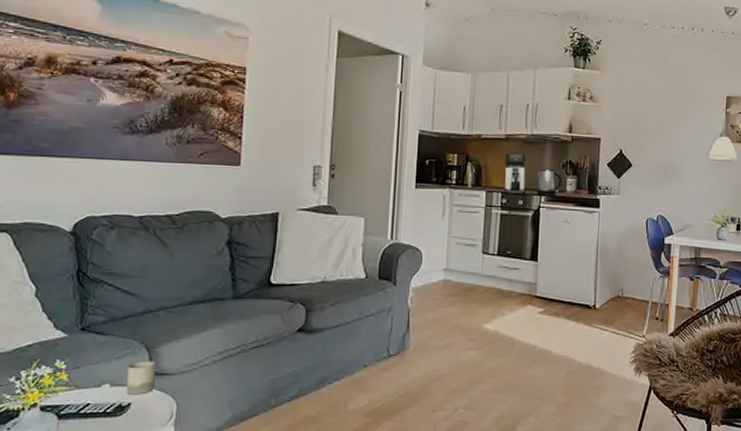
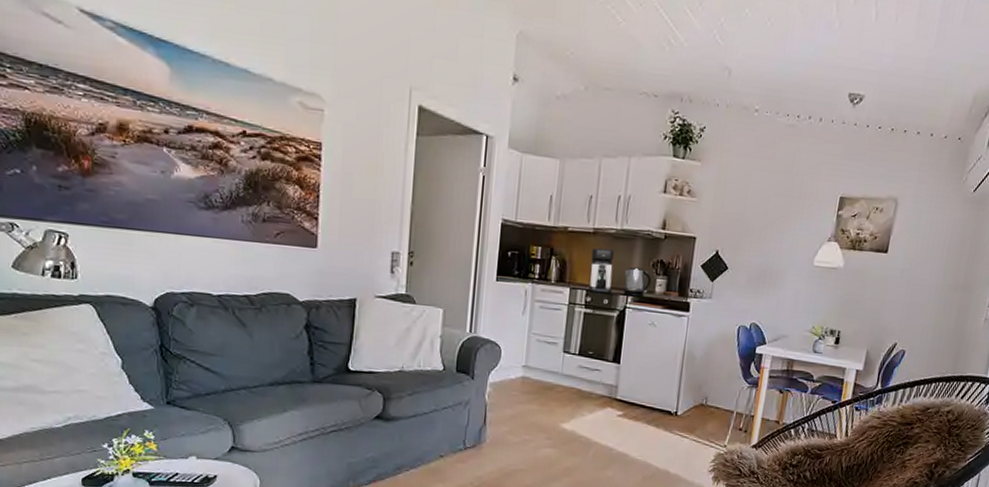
cup: present [125,361,156,395] -> none [211,436,239,469]

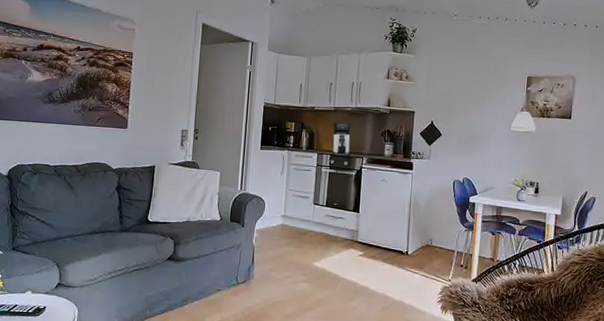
kettle: present [624,267,651,297] -> none [359,136,381,159]

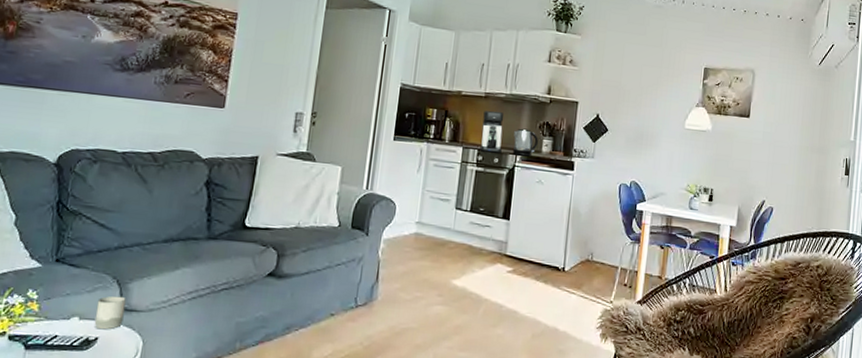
cup: none [42,275,64,301] -> present [94,295,126,330]
kettle: none [359,136,381,159] -> present [513,128,538,157]

